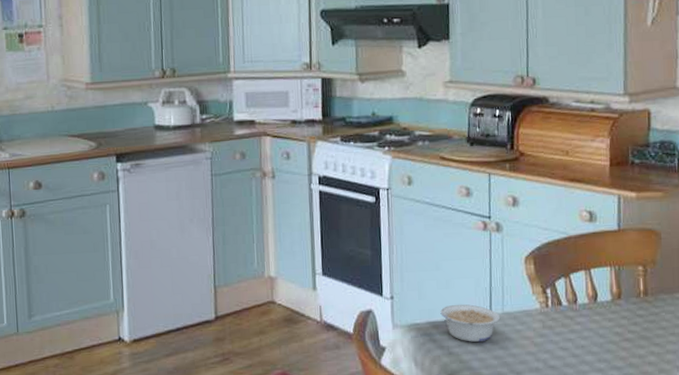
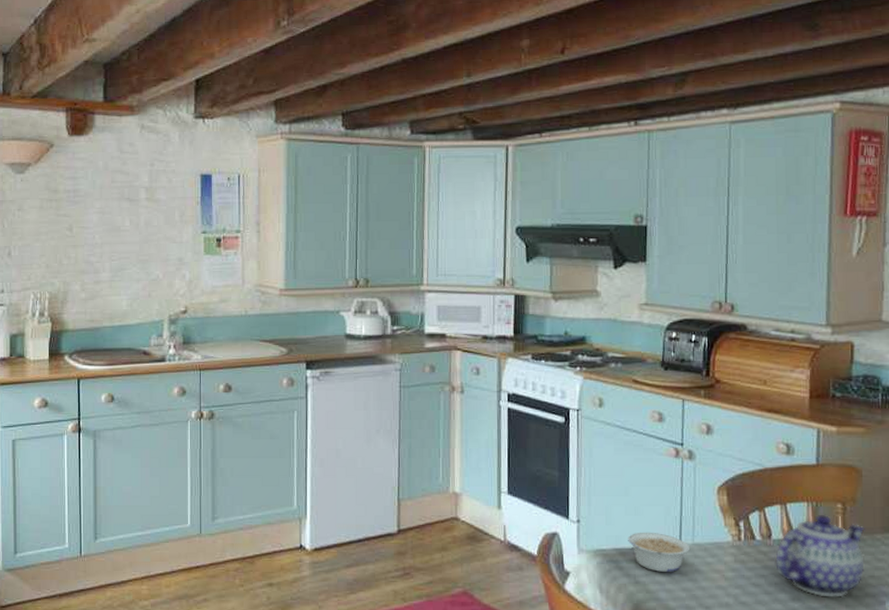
teapot: none [581,277,665,356] -> present [775,514,865,598]

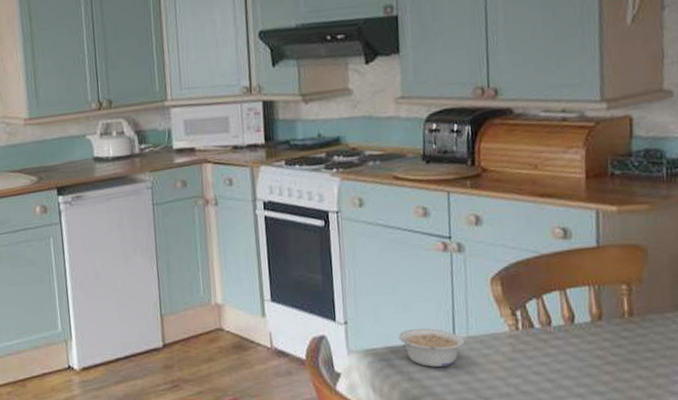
teapot: present [775,514,865,598] -> none [556,296,654,381]

